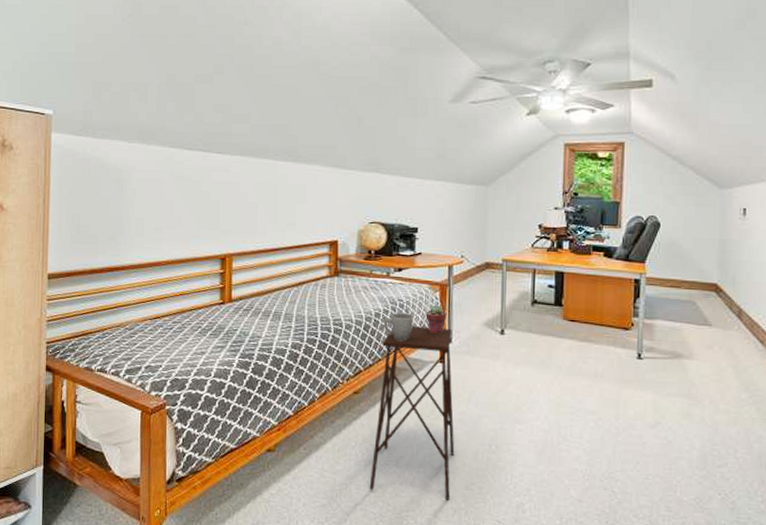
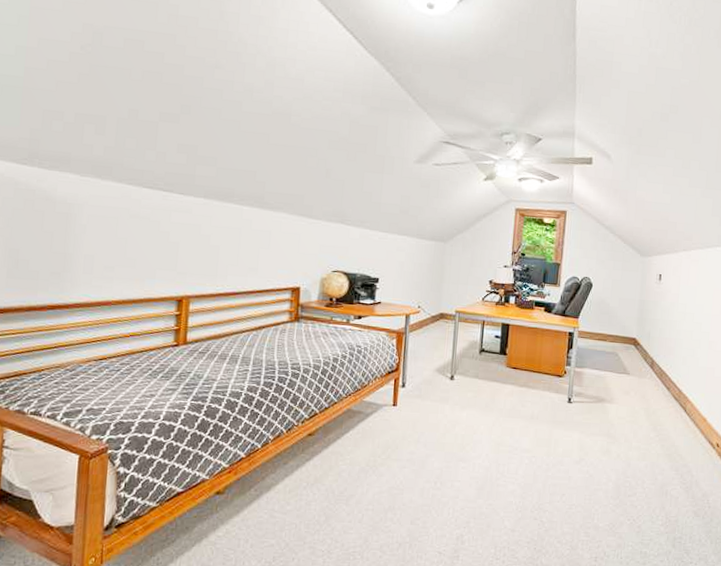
side table: present [369,326,455,500] -> none [318,371,406,535]
mug: present [384,313,413,341] -> none [341,358,370,385]
potted succulent: present [426,305,447,334] -> none [382,351,402,379]

